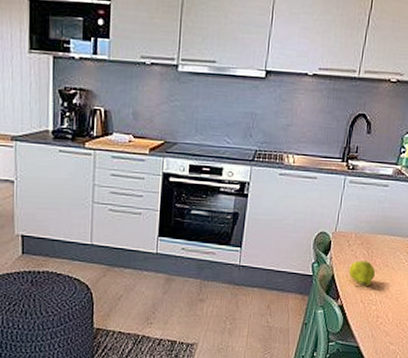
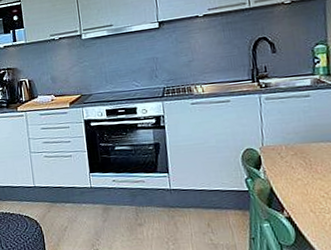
fruit: present [349,260,375,288] -> none [288,170,320,198]

